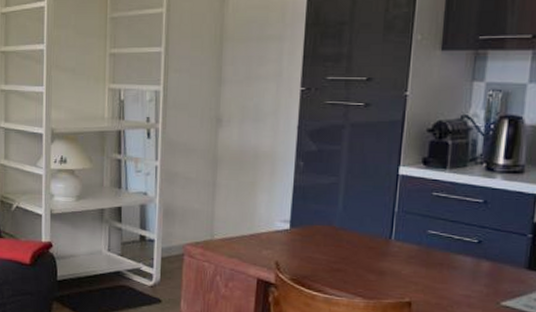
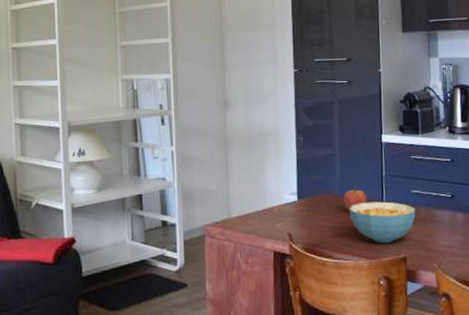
fruit: none [344,219,373,246] -> present [344,186,367,212]
cereal bowl: none [349,238,431,284] -> present [349,201,416,243]

